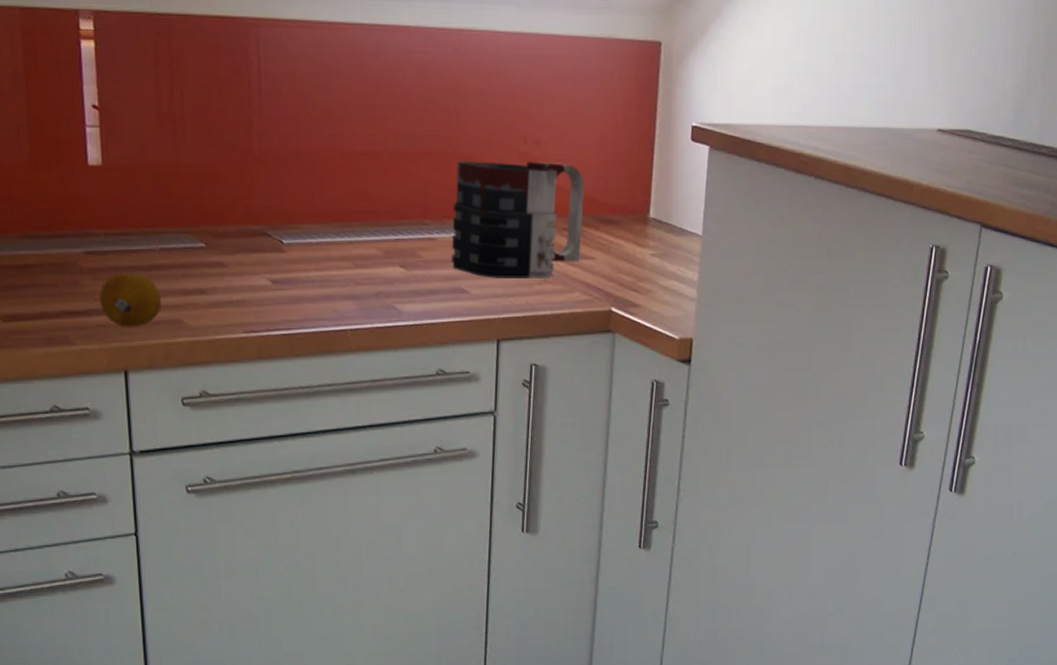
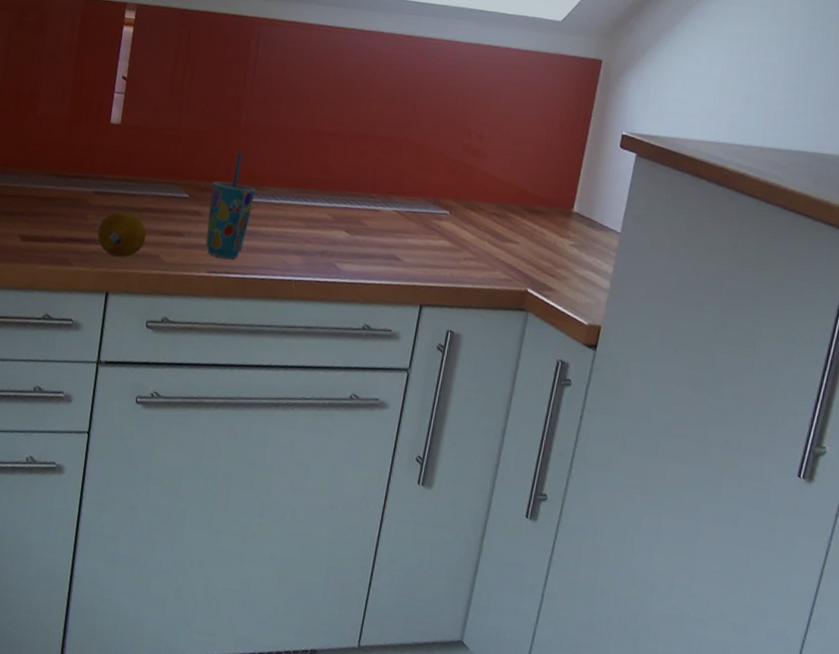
cup: none [231,185,287,314] -> present [205,151,256,259]
mug: present [451,159,585,280] -> none [390,145,518,257]

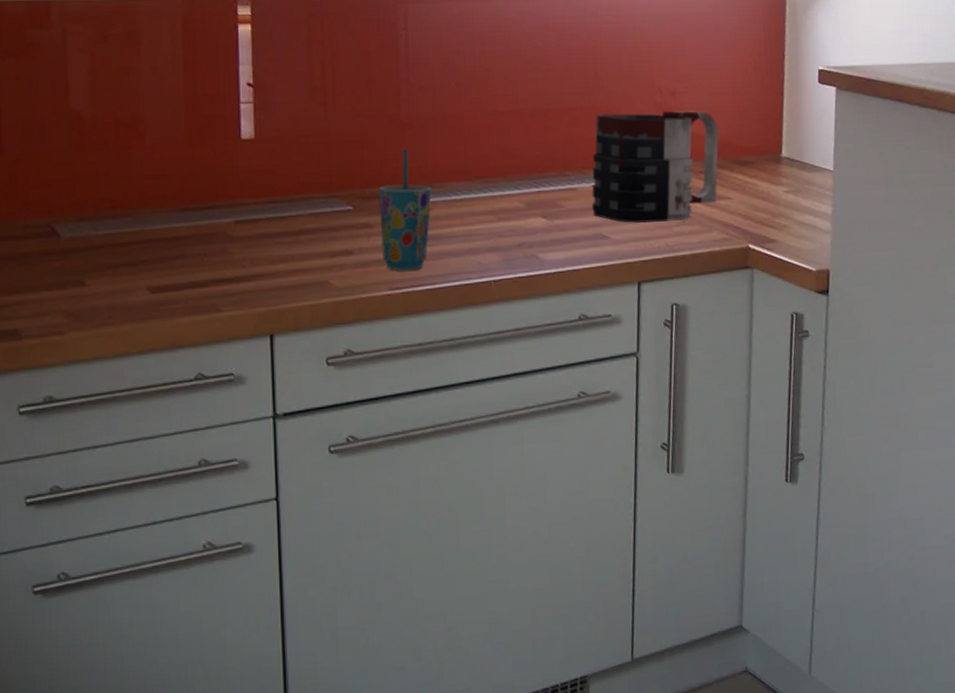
fruit: present [97,211,146,257] -> none [247,238,308,292]
mug: none [390,145,518,257] -> present [592,110,719,224]

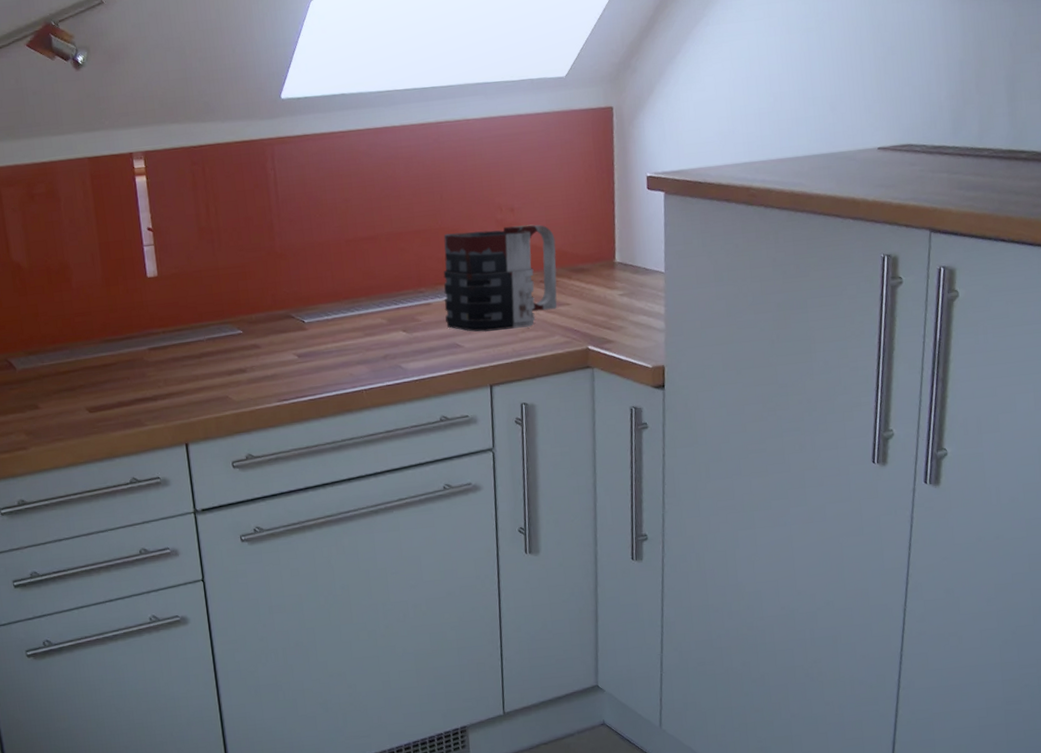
cup: present [378,148,432,271] -> none [262,276,308,385]

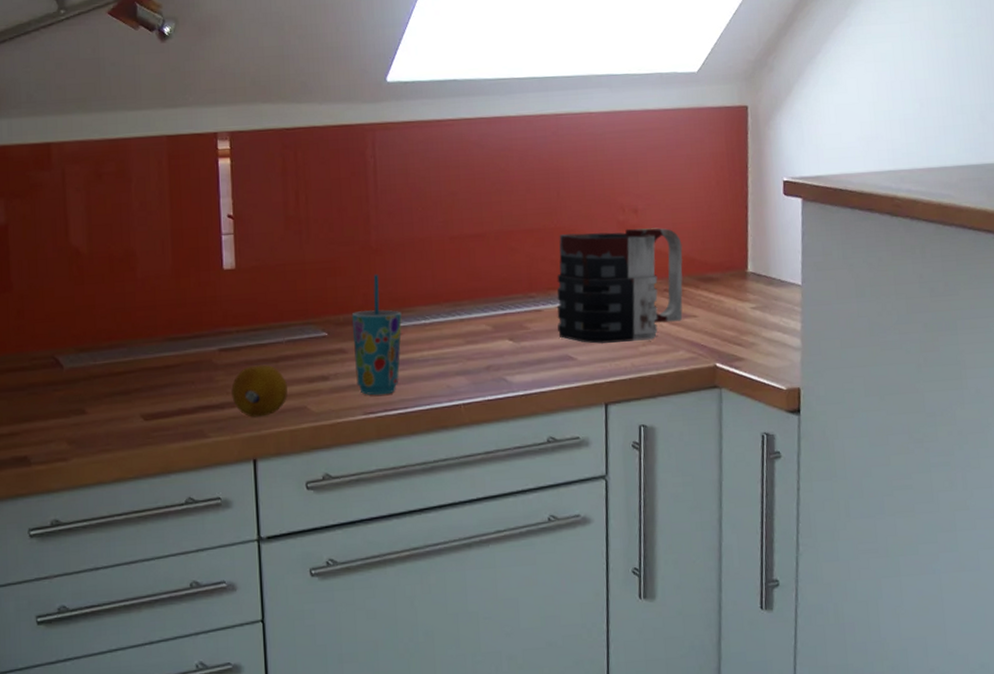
fruit: none [162,360,211,407] -> present [231,364,288,417]
cup: none [262,276,308,385] -> present [351,274,402,395]

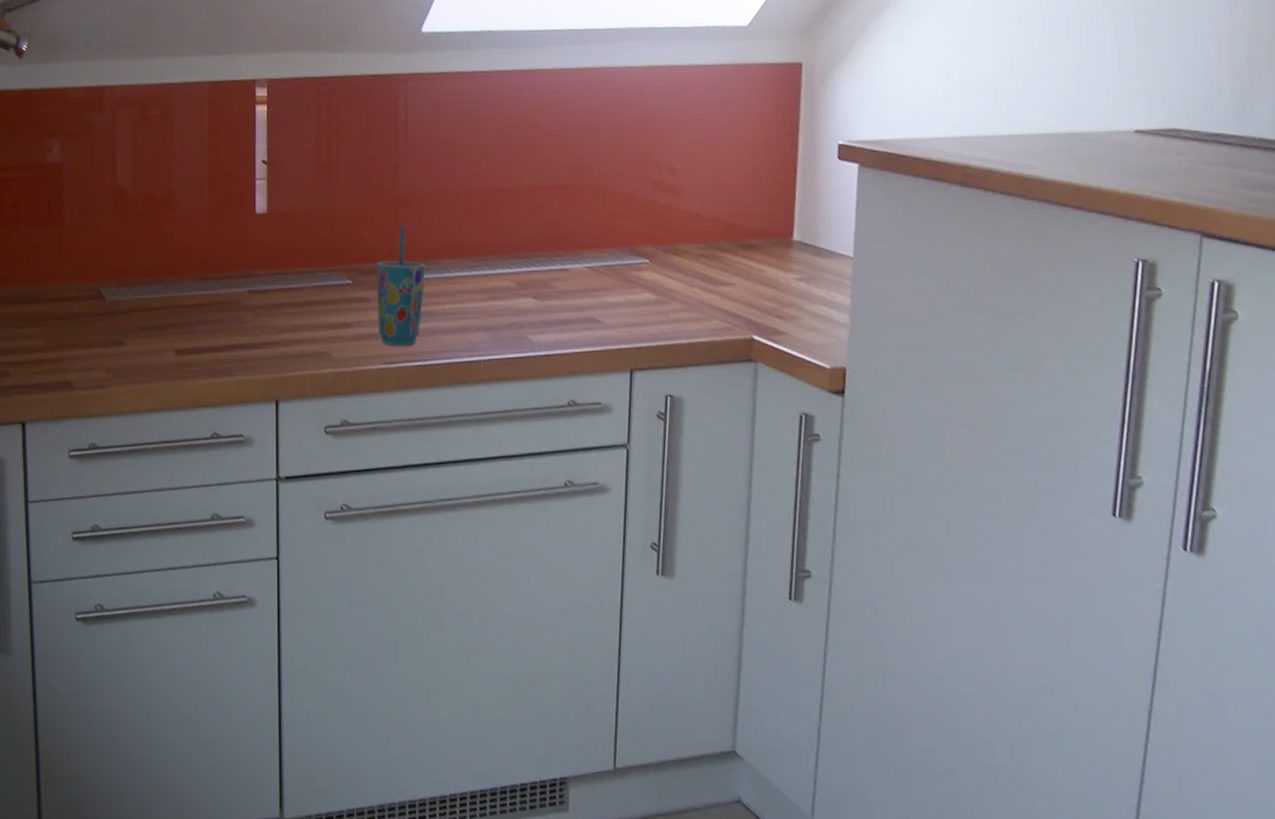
fruit: present [231,364,288,417] -> none [258,308,311,359]
mug: present [557,228,683,345] -> none [584,189,722,308]

